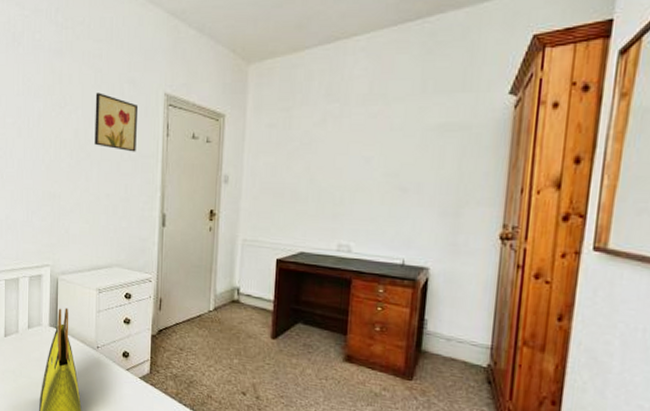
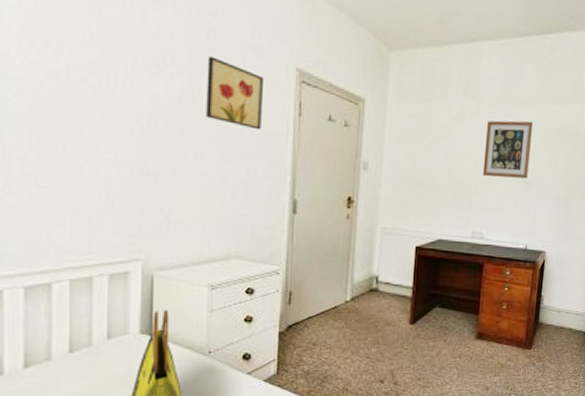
wall art: none [348,119,411,185] -> present [482,120,534,179]

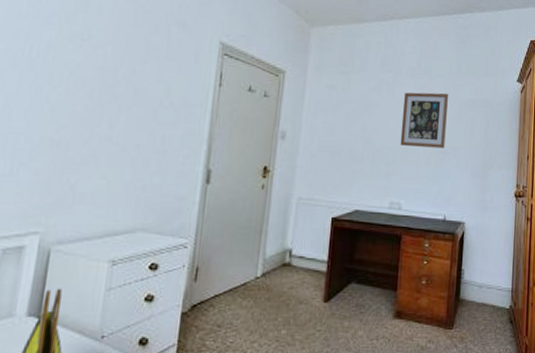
wall art: present [206,56,265,130] -> none [125,29,188,100]

